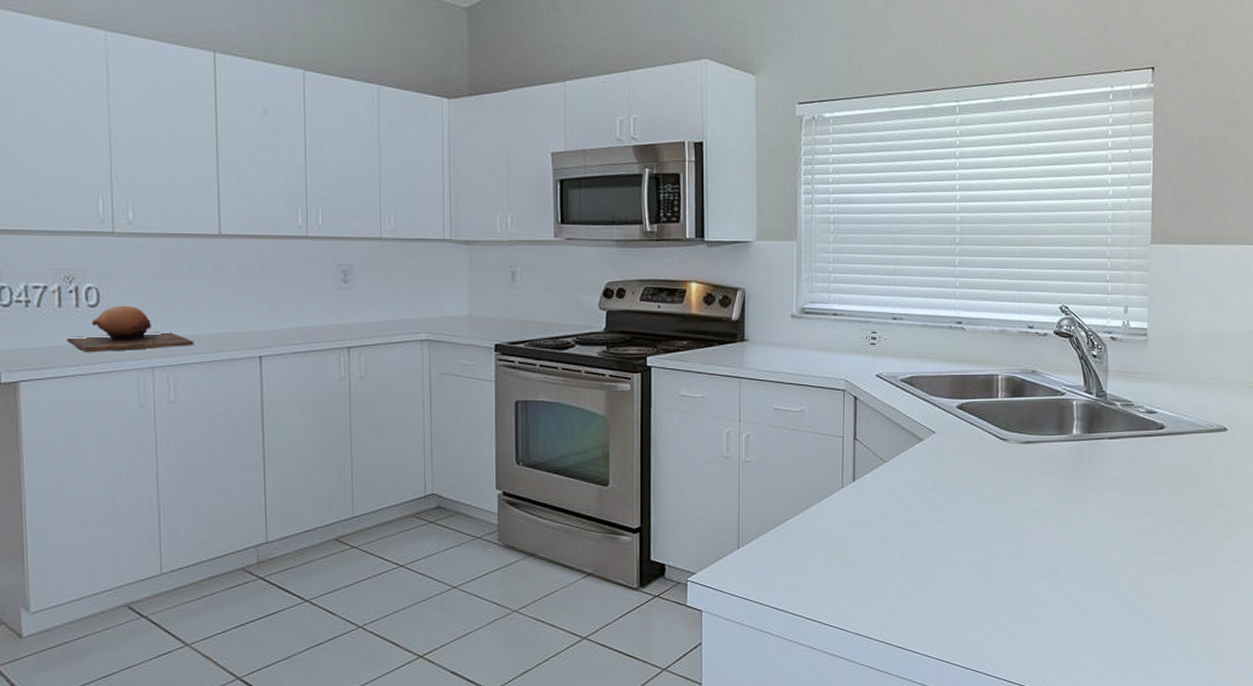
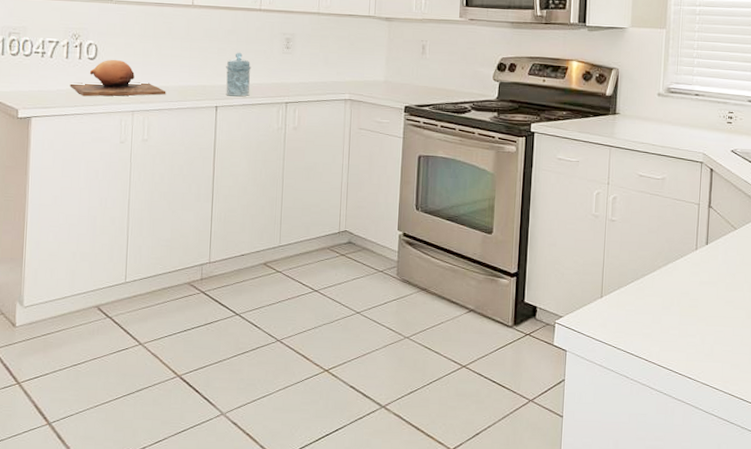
canister: none [269,289,302,343] -> present [226,52,251,97]

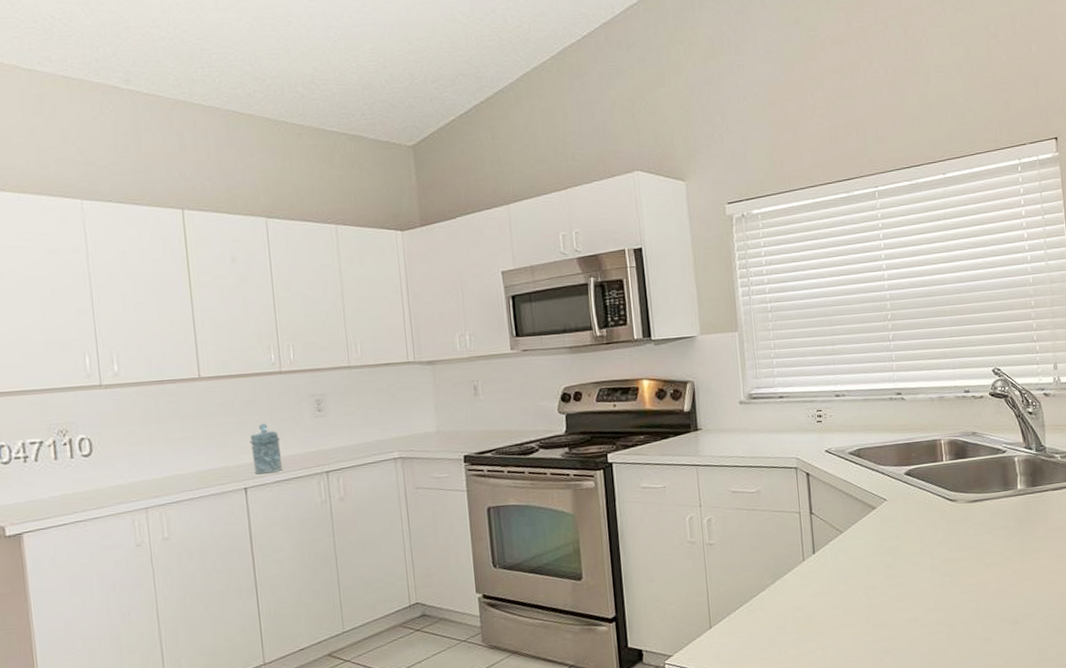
chopping board: present [70,59,166,97] -> none [64,452,183,500]

